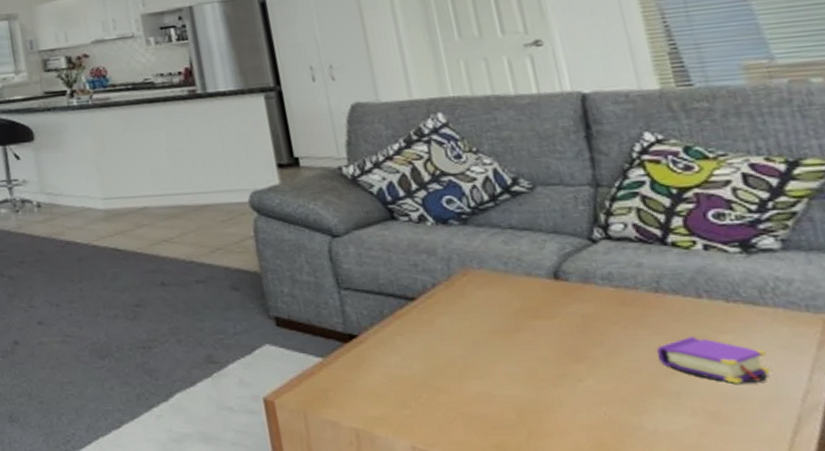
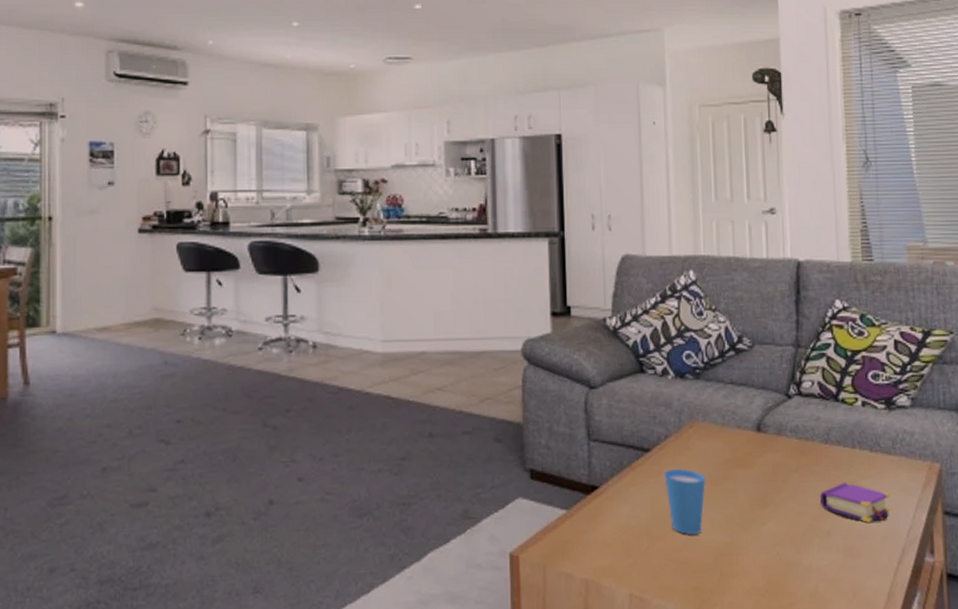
cup: none [436,318,496,389] -> present [663,468,705,535]

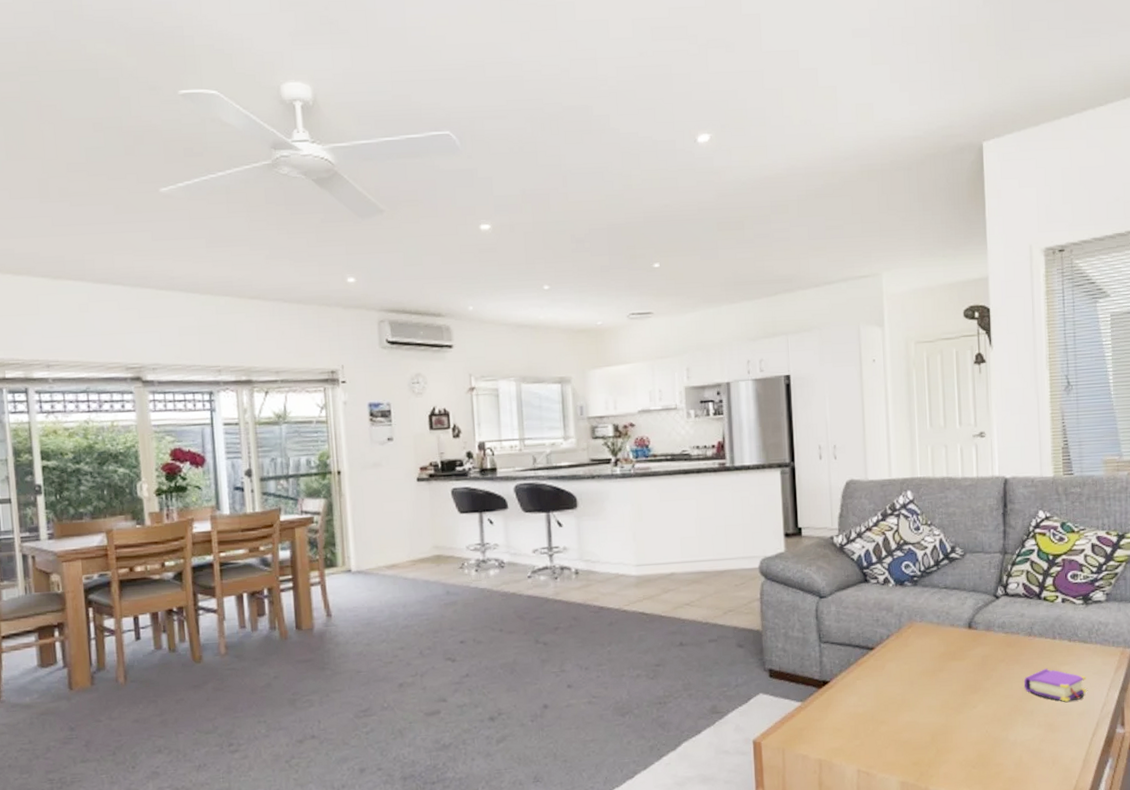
cup: present [663,468,705,535] -> none [886,663,923,719]

